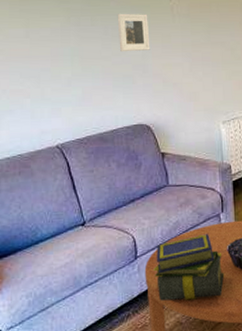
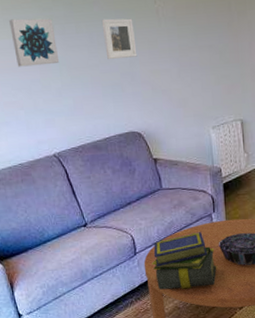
wall art: none [26,9,72,56] -> present [9,18,60,67]

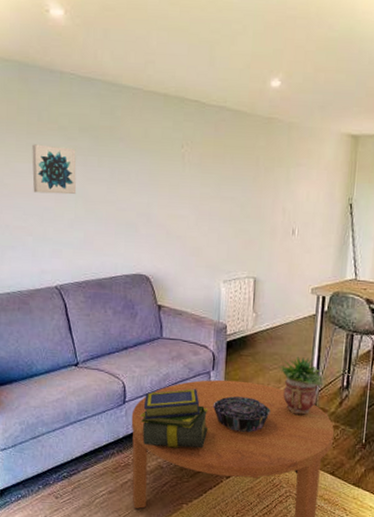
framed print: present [101,18,137,59] -> none [125,156,157,199]

